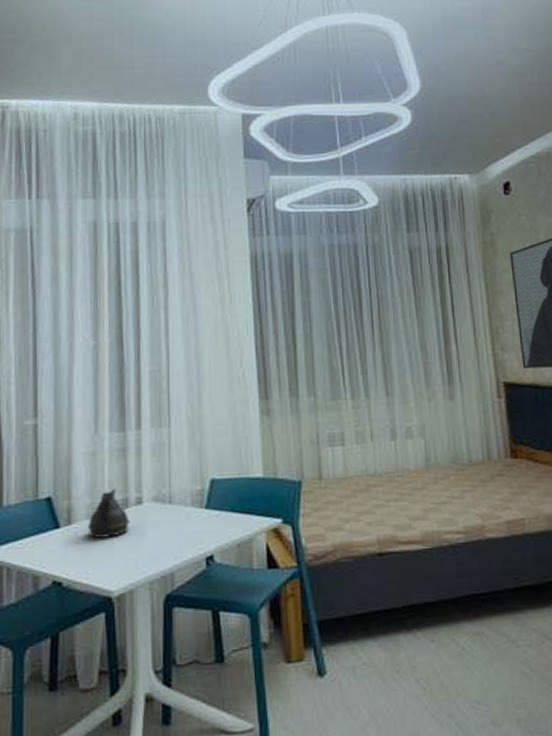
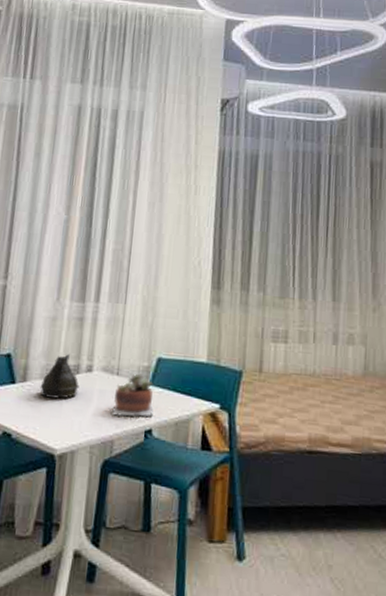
succulent plant: none [169,498,213,547] -> present [112,373,154,418]

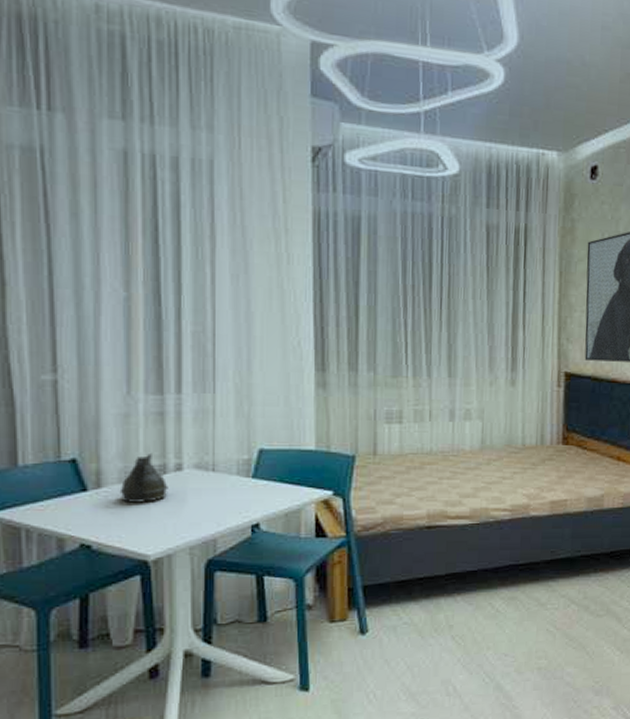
succulent plant: present [112,373,154,418] -> none [211,467,259,514]

